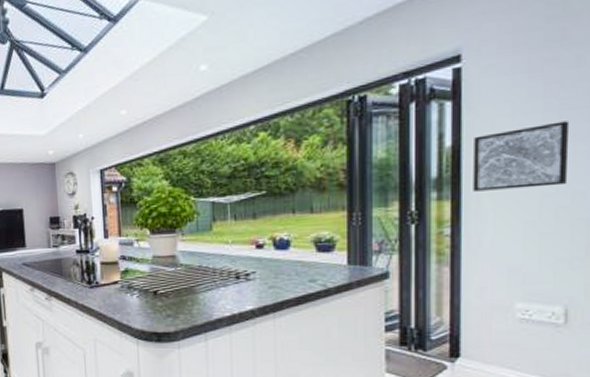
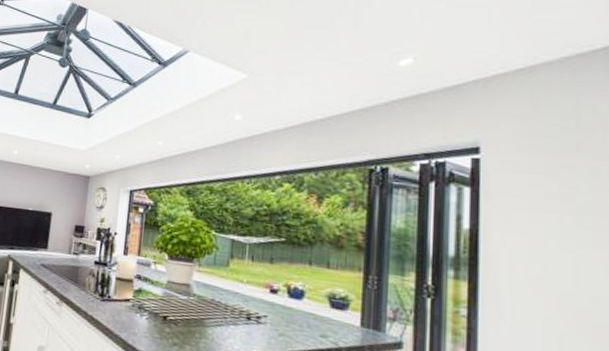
wall art: present [473,121,570,192] -> none [491,224,587,288]

